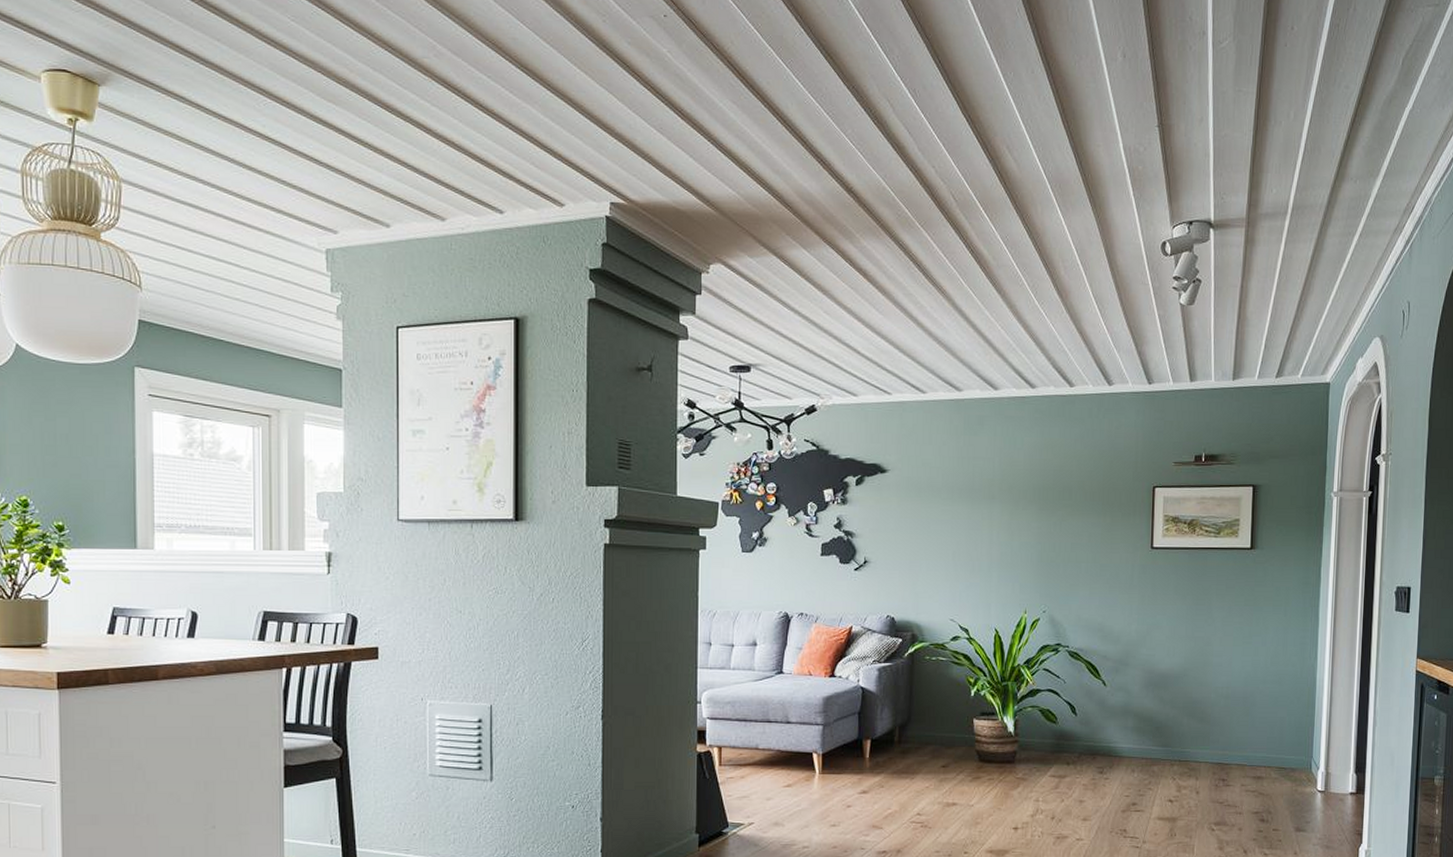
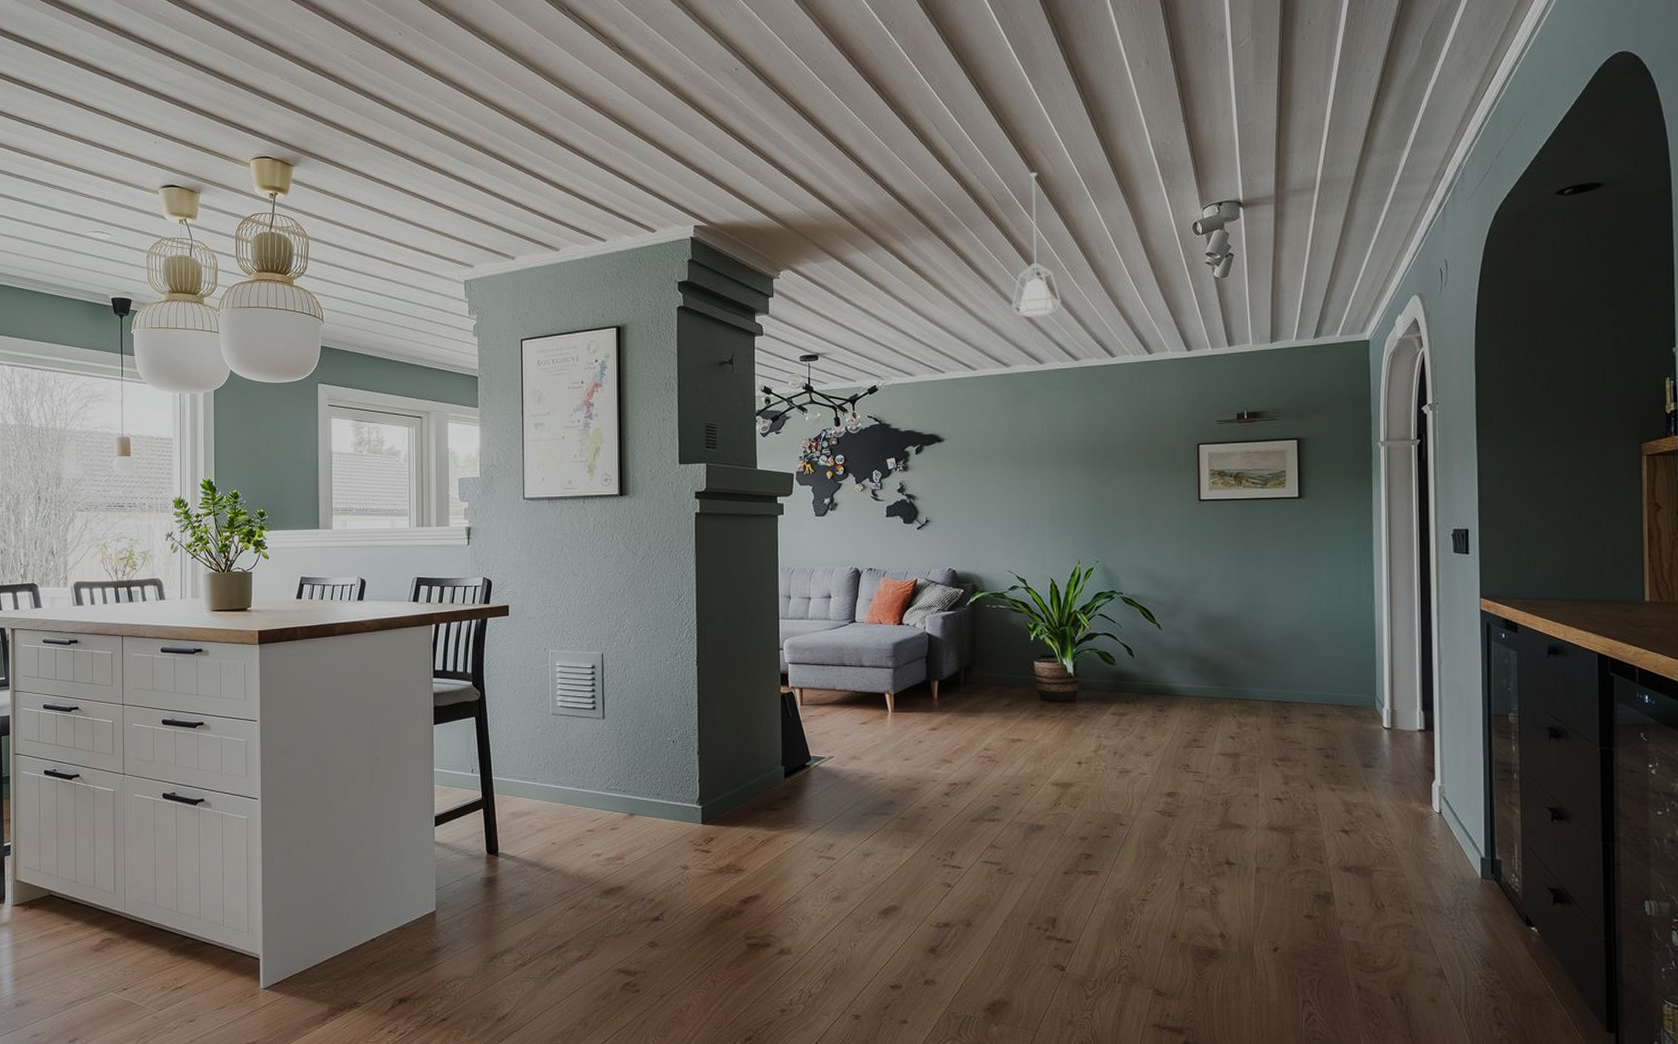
pendant lamp: none [966,171,1020,337] -> present [1011,172,1061,318]

